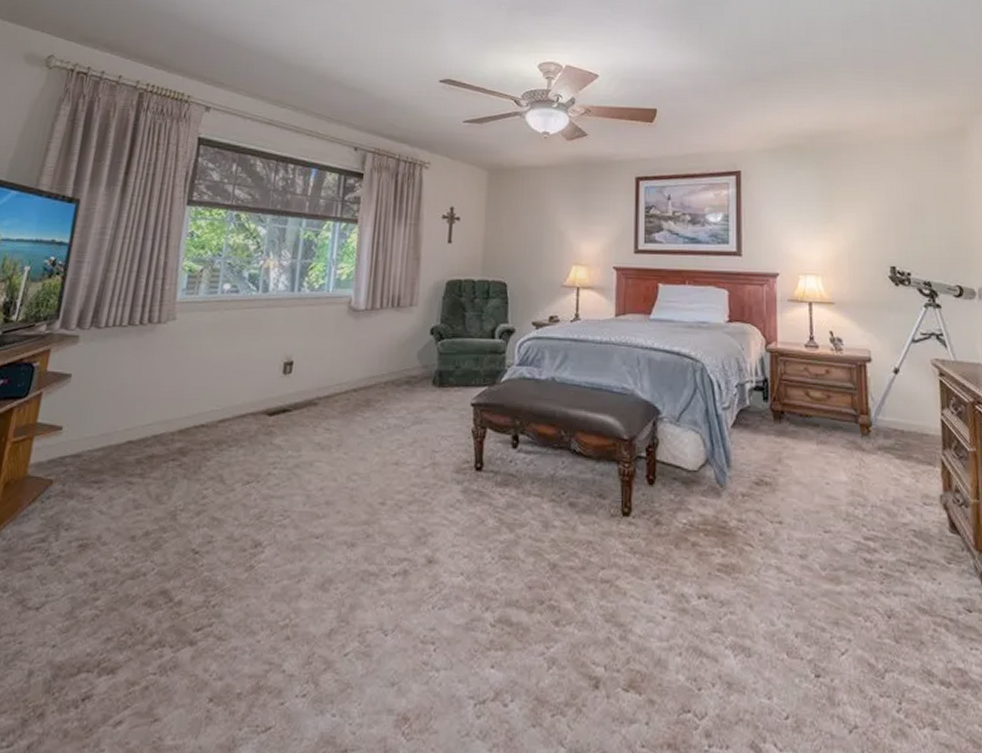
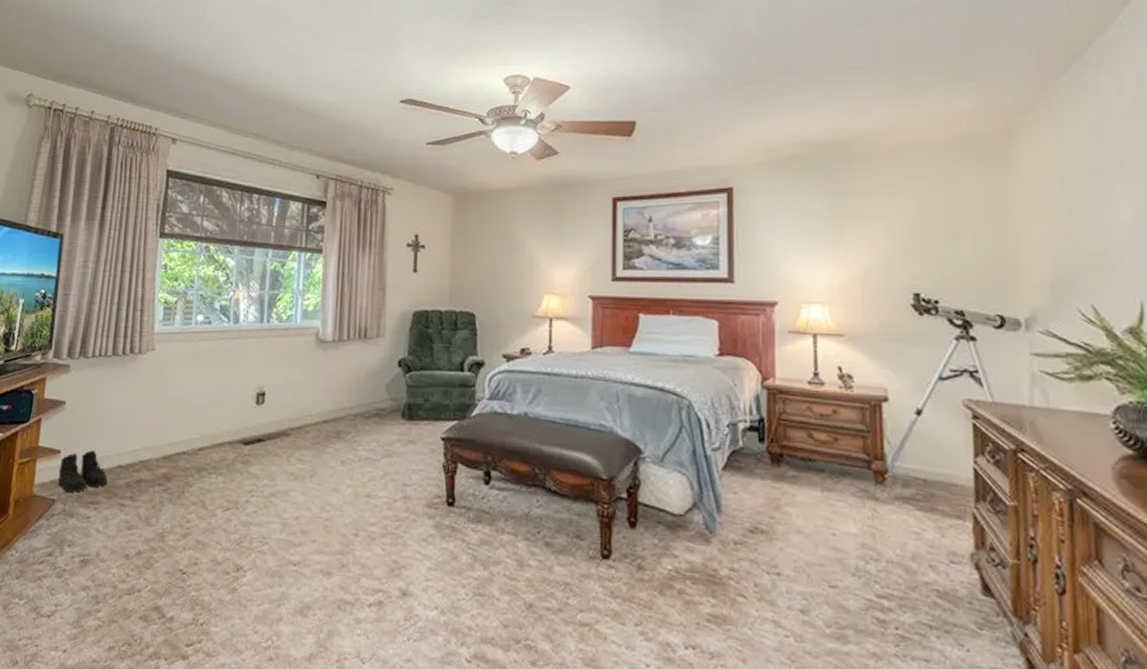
boots: none [57,426,116,472] -> present [58,450,108,493]

